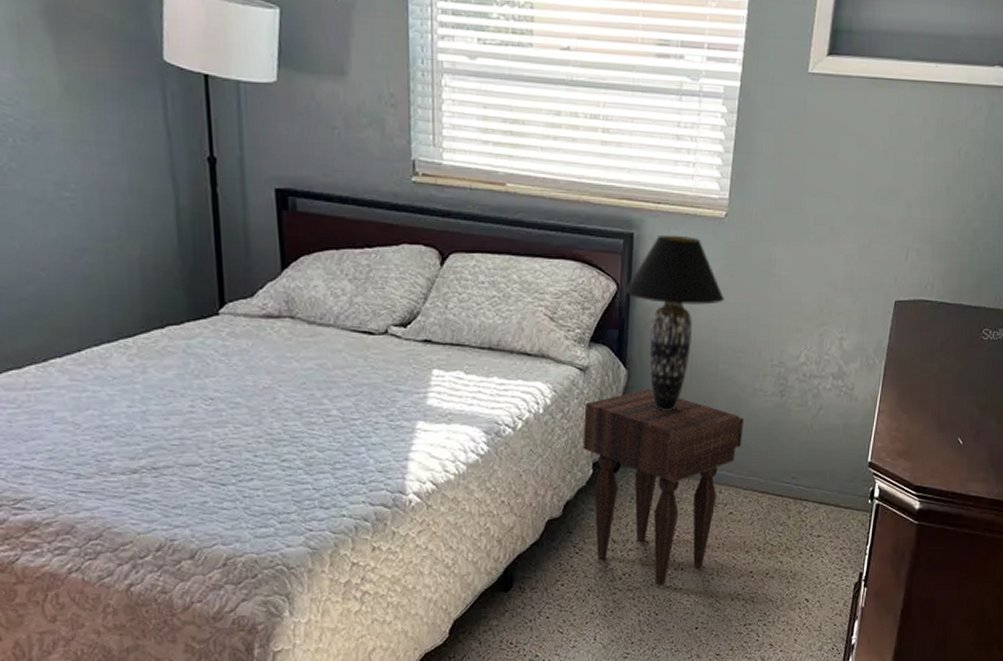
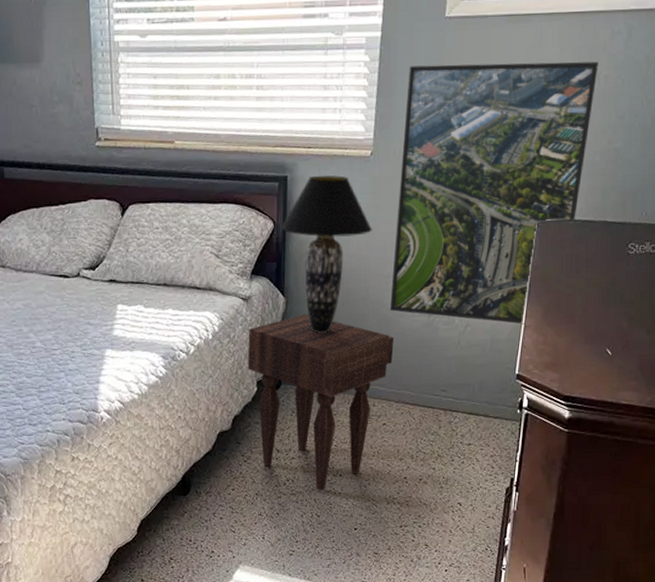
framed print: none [740,122,960,409] -> present [389,61,598,324]

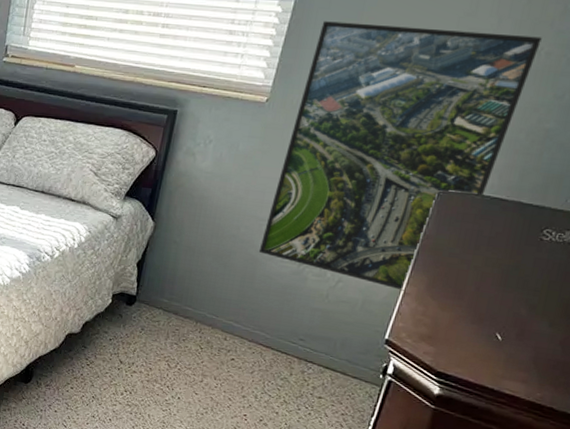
nightstand: present [247,313,394,491] -> none [104,240,258,409]
table lamp: present [280,175,372,333] -> none [161,113,255,262]

